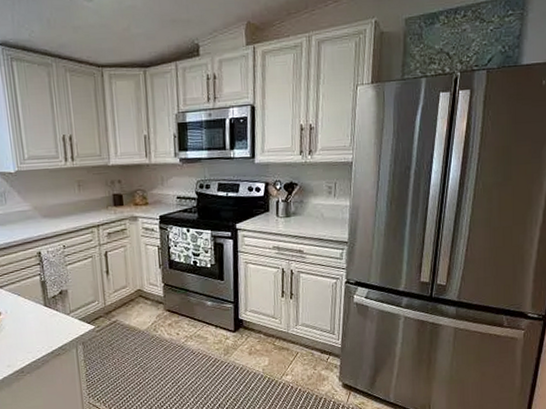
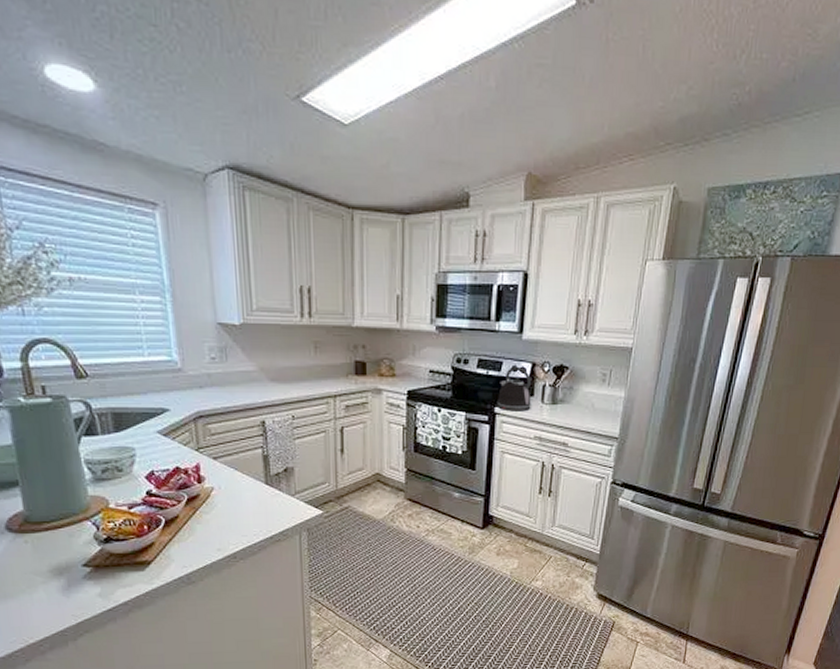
kettle: none [237,186,268,227] -> present [496,366,531,412]

